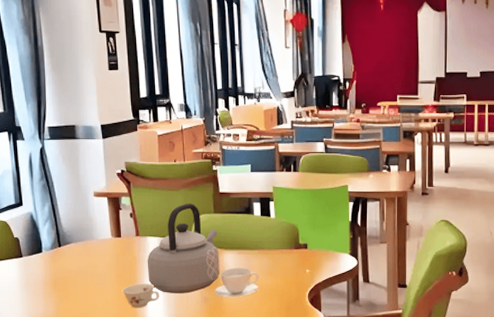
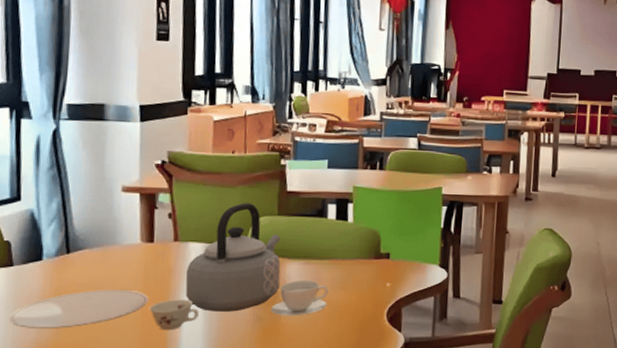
plate: none [23,276,121,307] -> present [8,290,149,330]

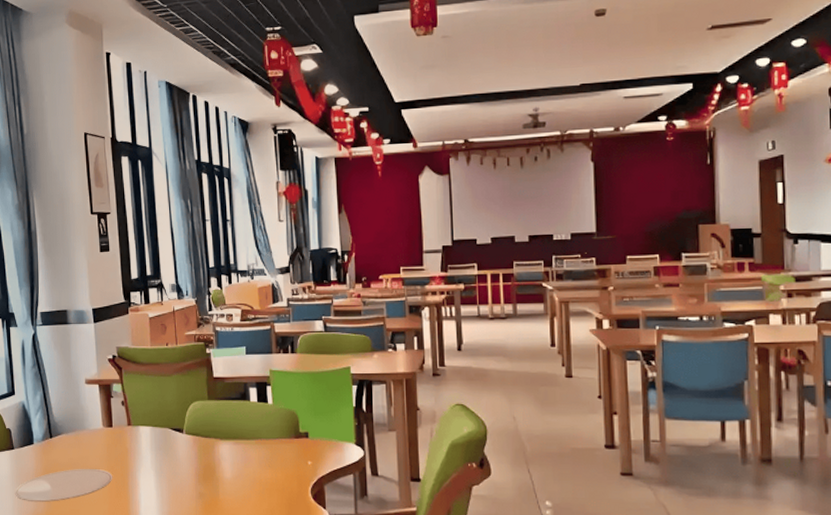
teacup: present [149,299,199,331] -> none [114,477,152,505]
teapot: present [185,203,281,312] -> none [139,389,215,488]
teacup: present [271,281,329,316] -> none [210,460,257,493]

